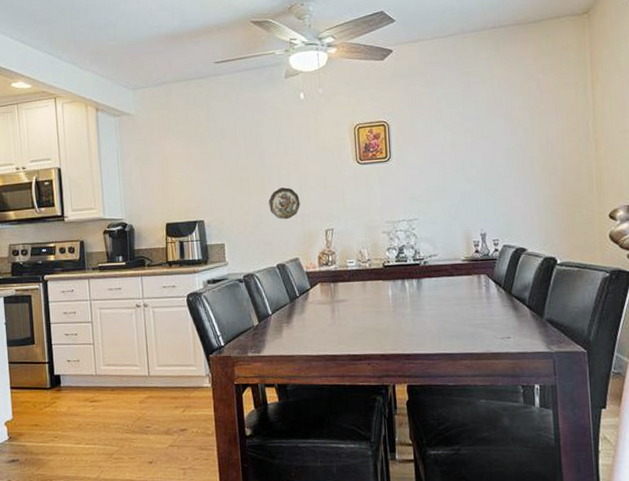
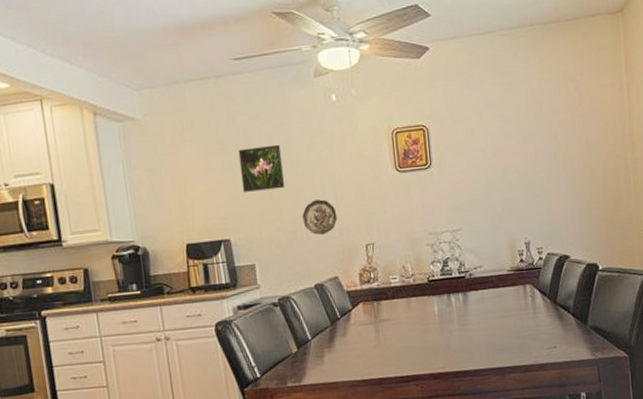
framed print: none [215,137,255,179] -> present [238,144,286,192]

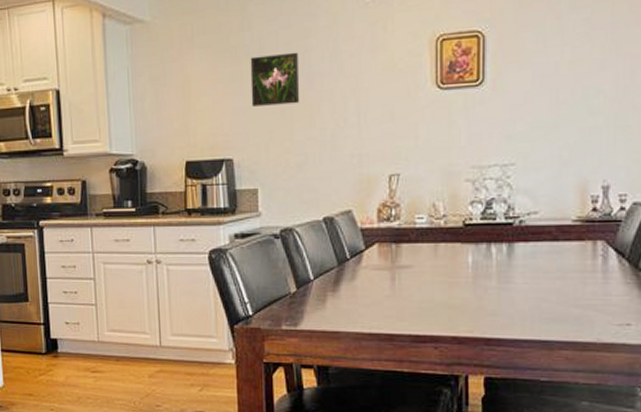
decorative plate: present [302,199,338,236] -> none [317,118,358,161]

